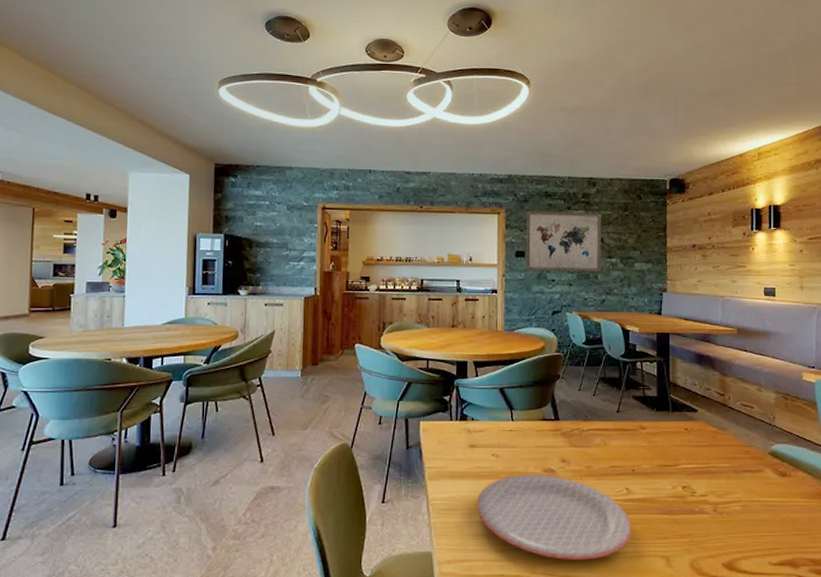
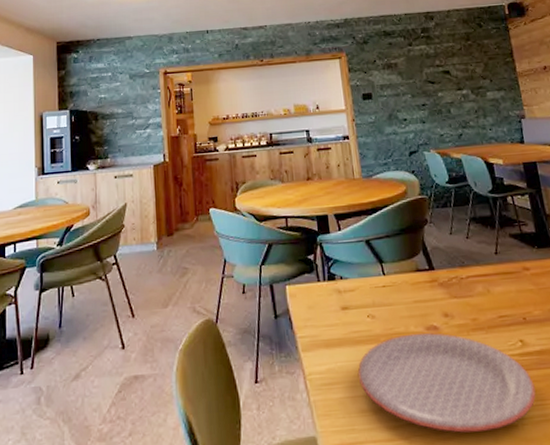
wall art: present [526,211,602,272] -> none [367,46,453,112]

